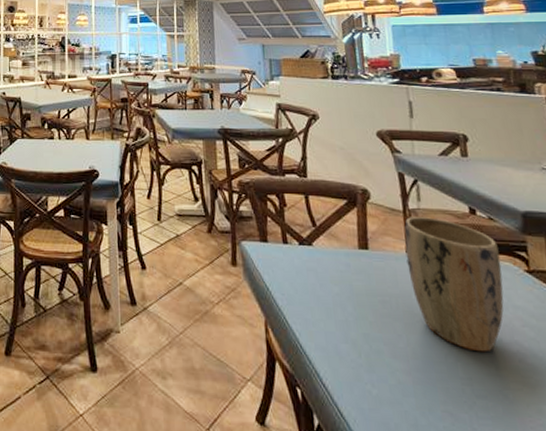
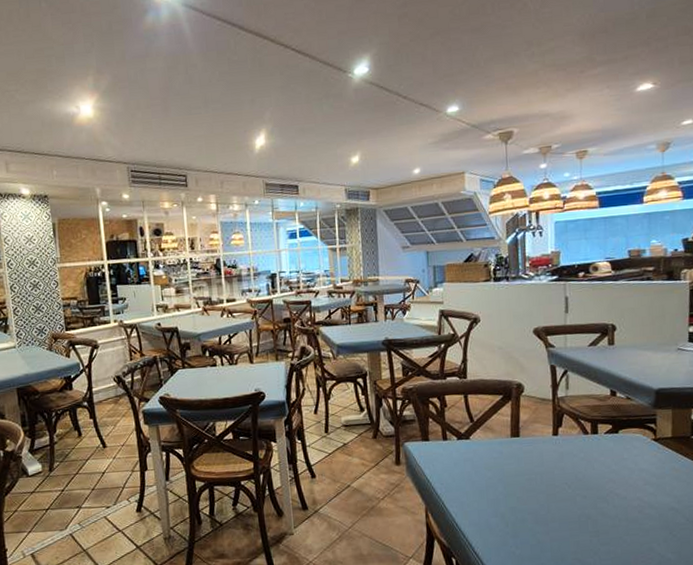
plant pot: present [404,217,504,352] -> none [552,402,633,510]

